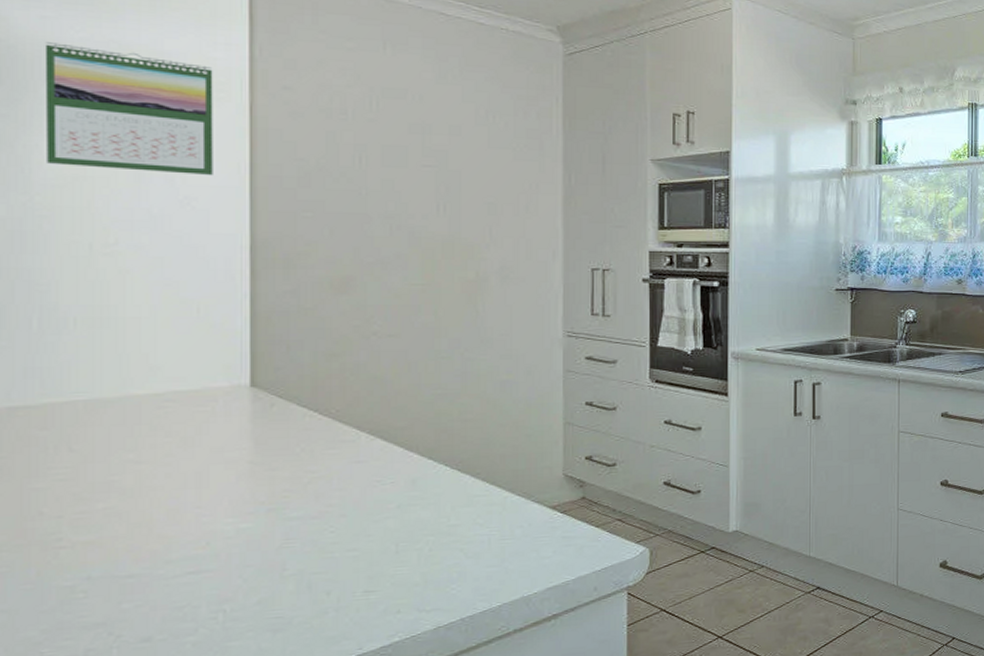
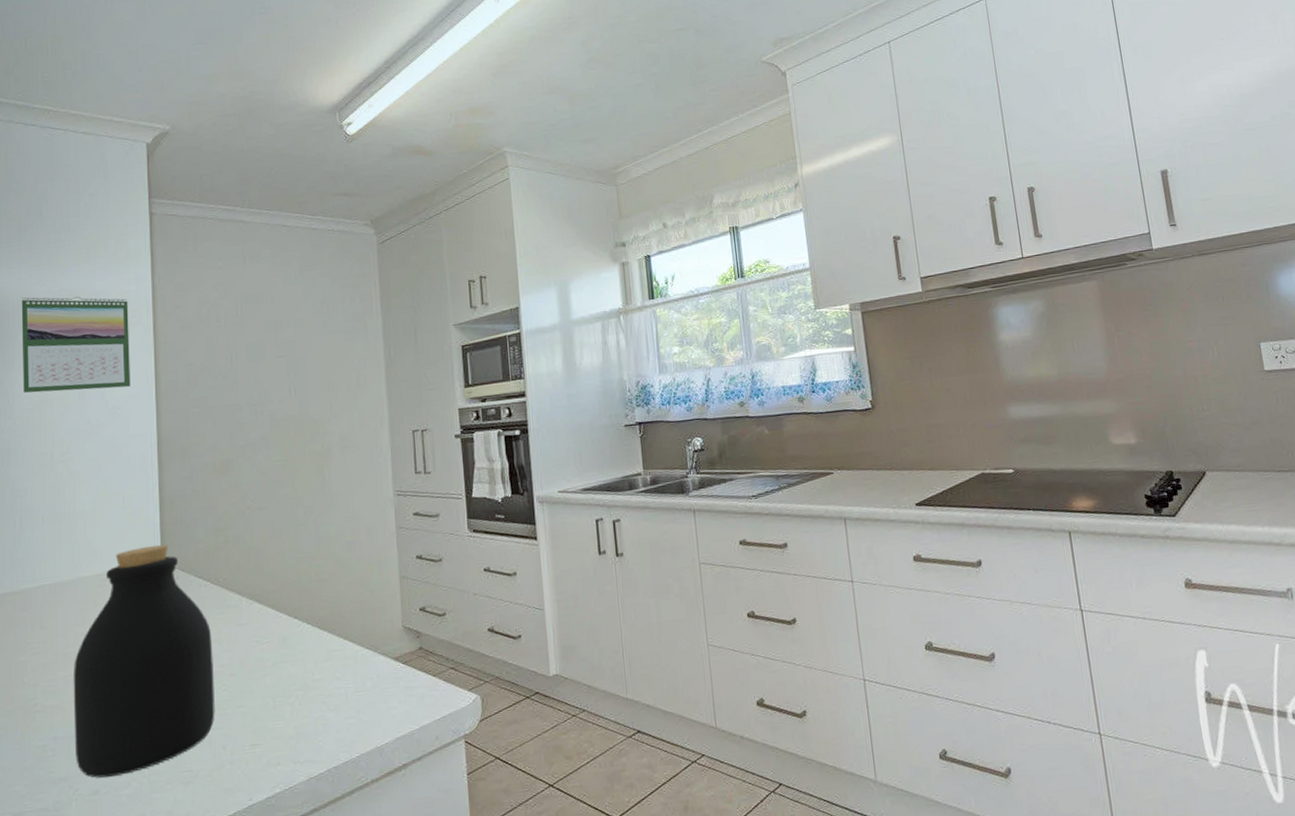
bottle: none [117,365,318,624] -> present [73,544,215,778]

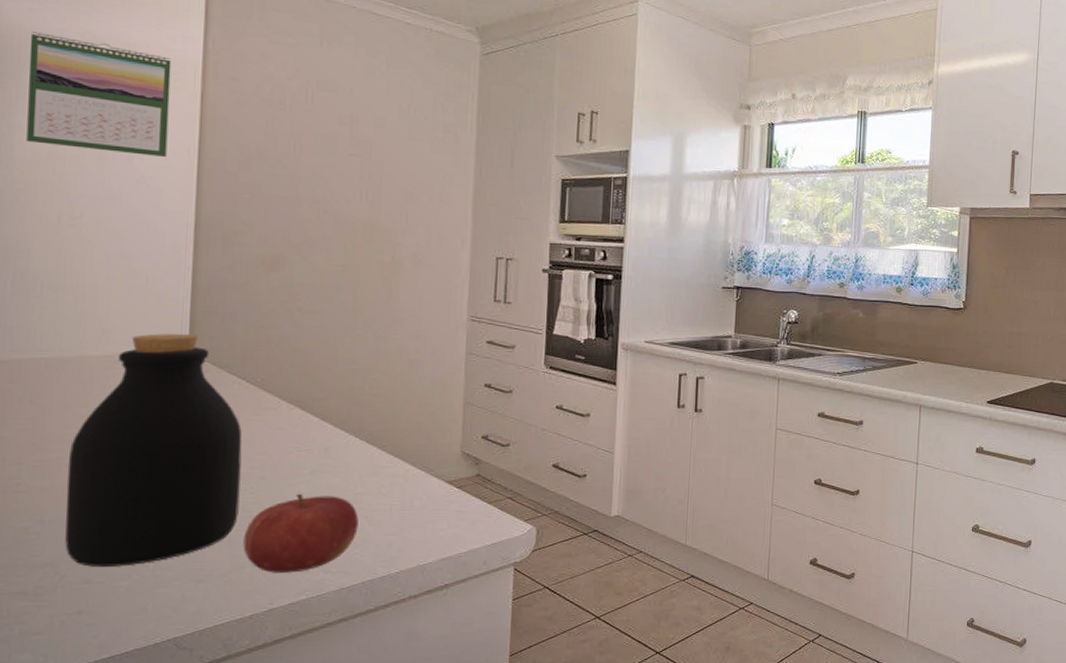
fruit: none [221,685,319,769] -> present [243,493,359,573]

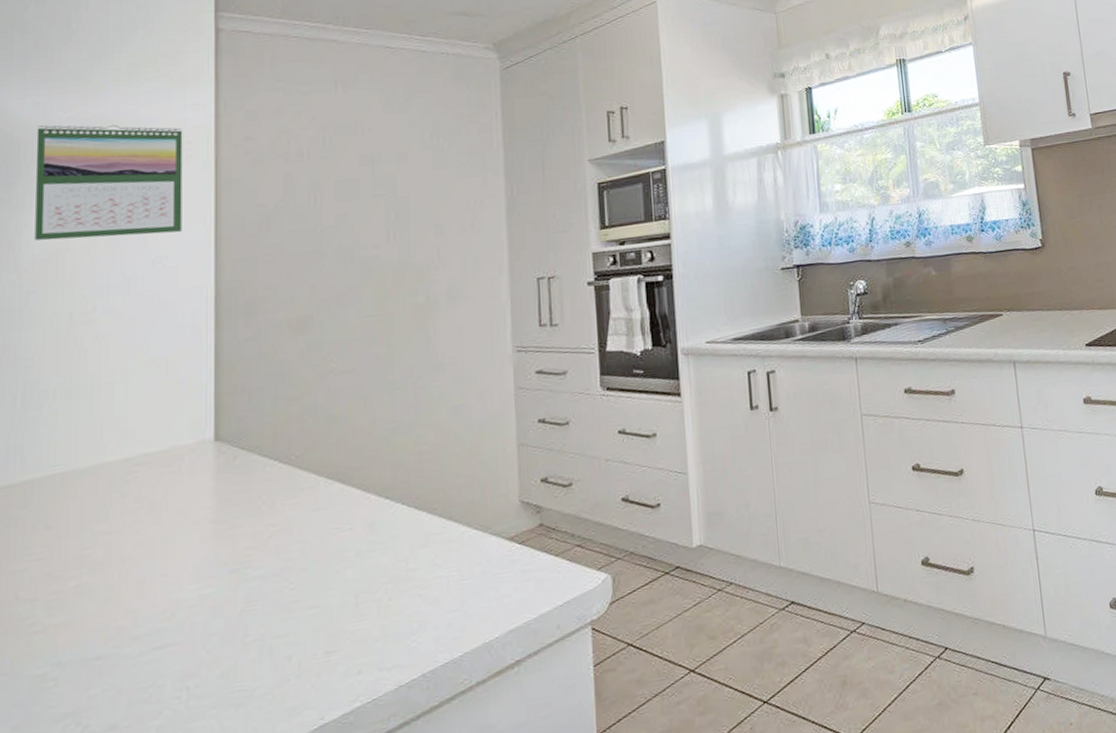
bottle: present [65,333,242,567] -> none [86,418,279,710]
fruit: present [243,493,359,573] -> none [286,577,413,682]

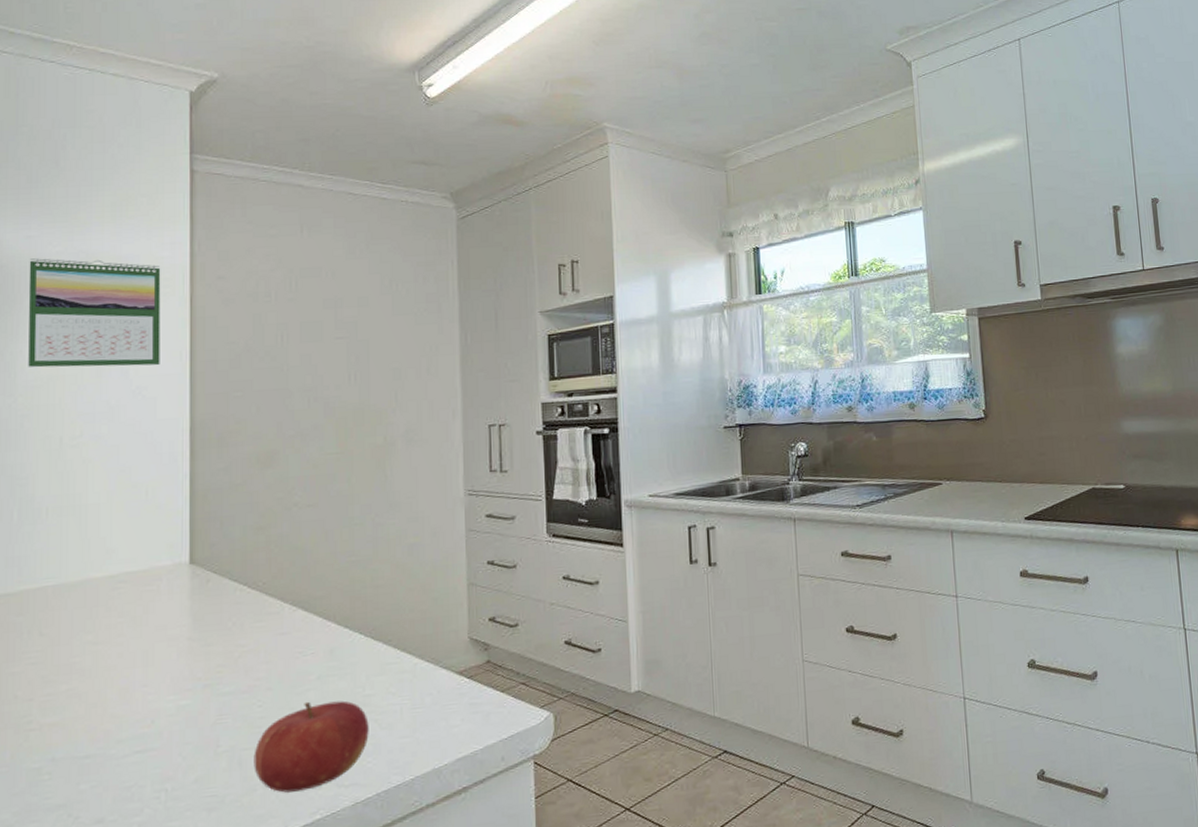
fruit: none [286,577,413,682] -> present [254,701,369,793]

